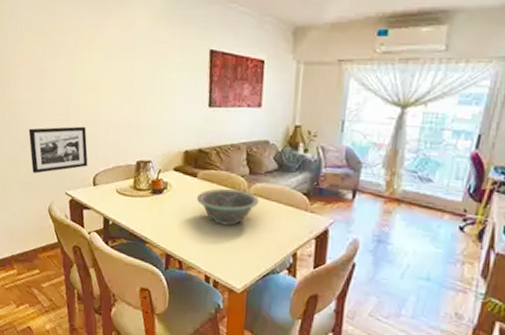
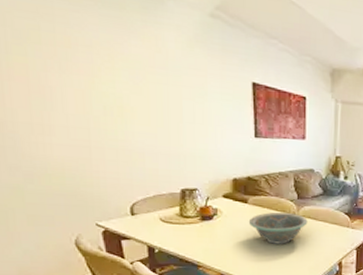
picture frame: present [28,126,88,174] -> none [34,153,122,205]

